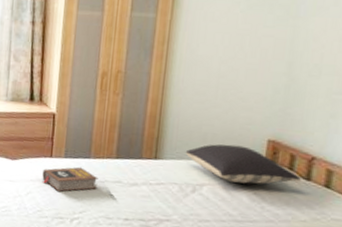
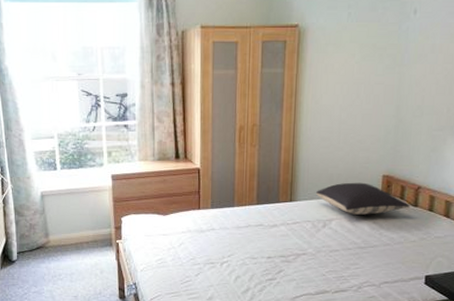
book: present [42,166,98,192] -> none [192,215,242,240]

